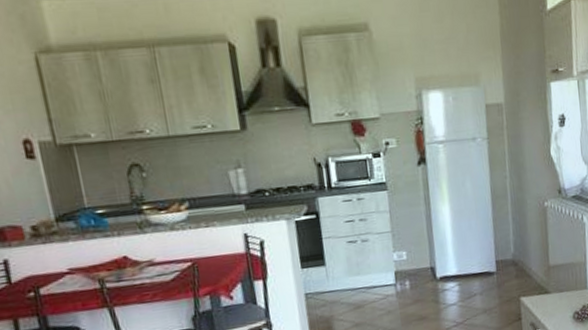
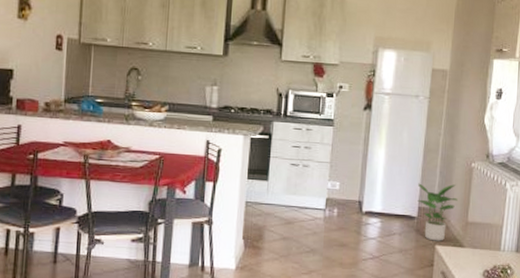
potted plant: none [491,229,536,294] -> present [417,183,458,241]

